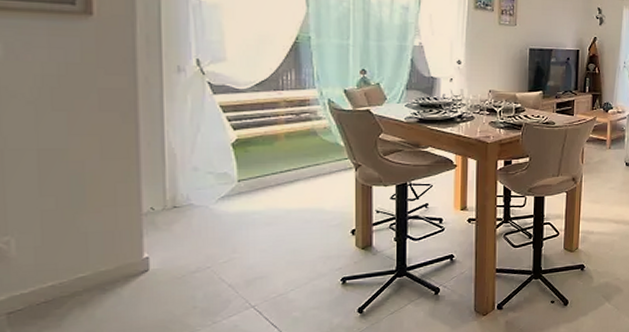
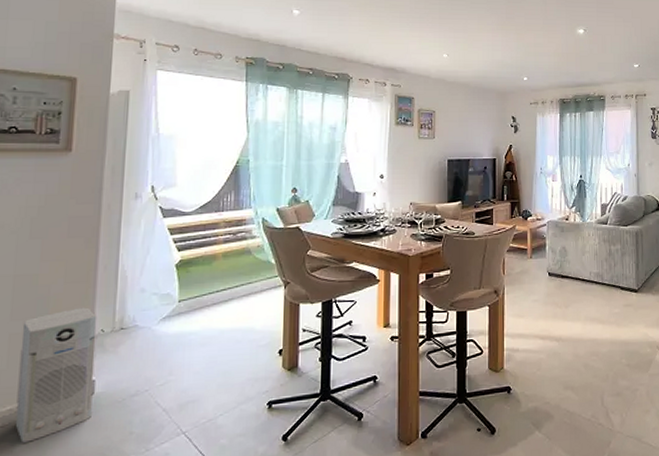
air purifier: none [56,185,148,317] -> present [15,307,98,443]

